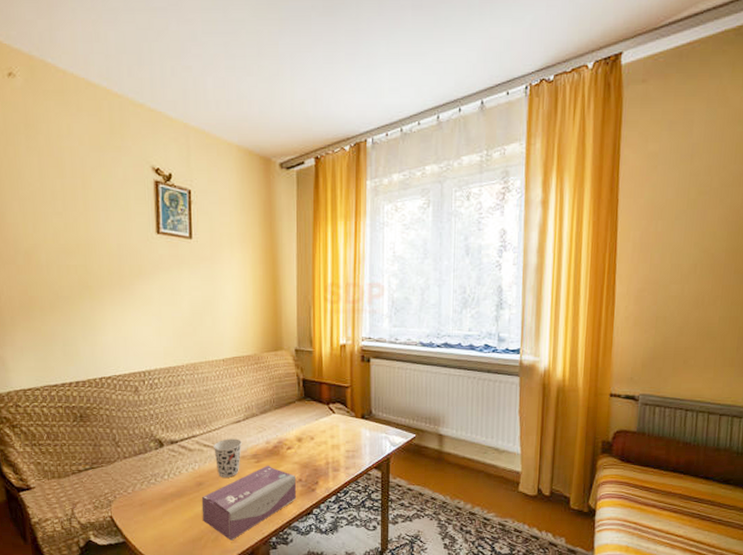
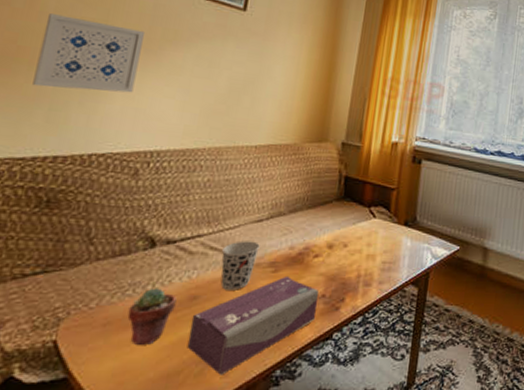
wall art: none [42,266,119,328] -> present [32,13,146,93]
potted succulent: none [155,477,188,519] -> present [127,288,177,345]

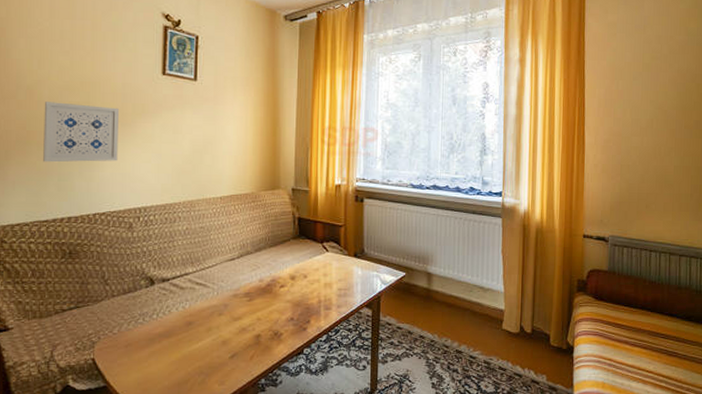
potted succulent: present [127,288,177,345] -> none [142,317,176,361]
tissue box: present [187,275,320,375] -> none [190,303,288,383]
cup: present [220,241,260,290] -> none [206,276,235,317]

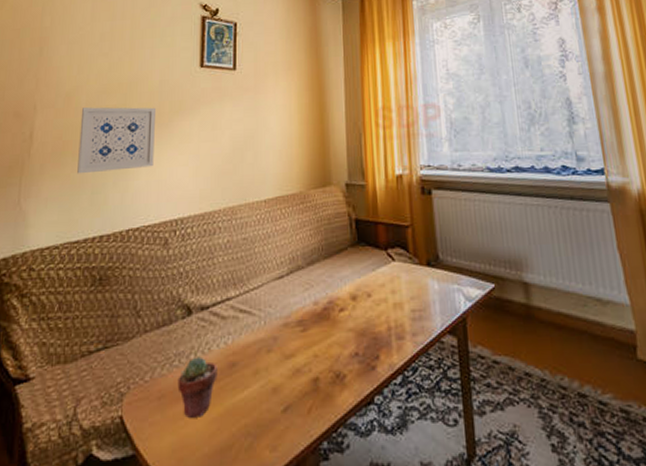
potted succulent: none [142,317,176,361] -> present [177,357,218,418]

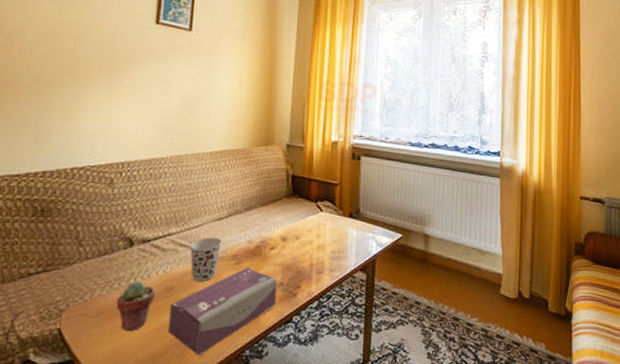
wall art: present [77,107,157,174] -> none [20,48,108,113]
tissue box: none [234,334,353,449] -> present [168,267,278,356]
cup: none [251,300,285,354] -> present [190,237,222,281]

